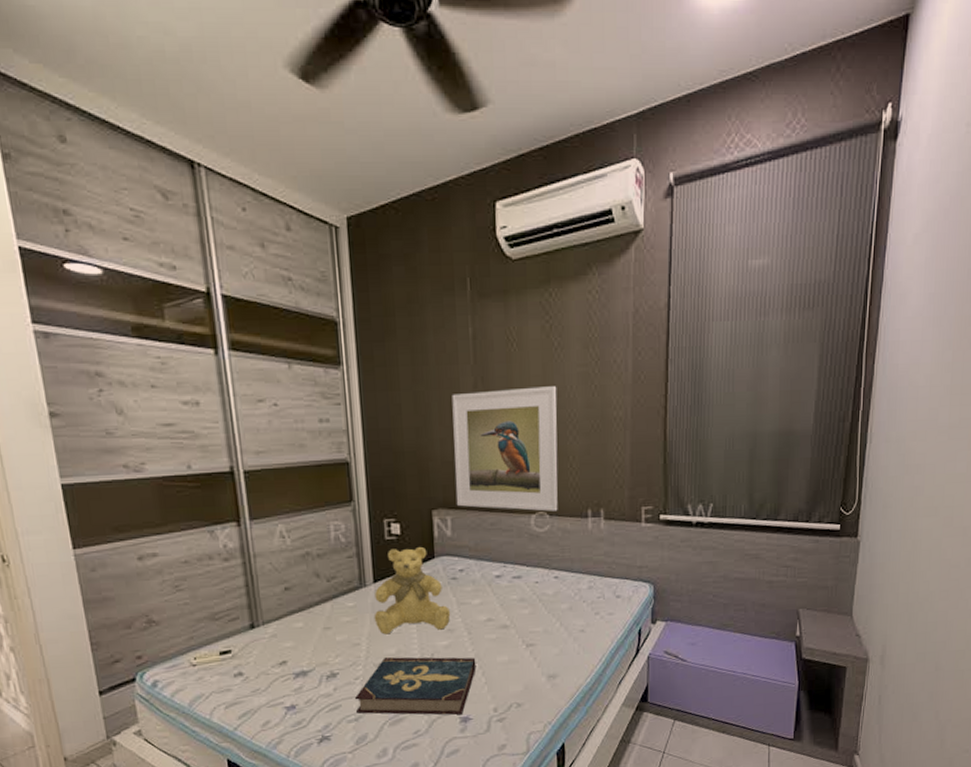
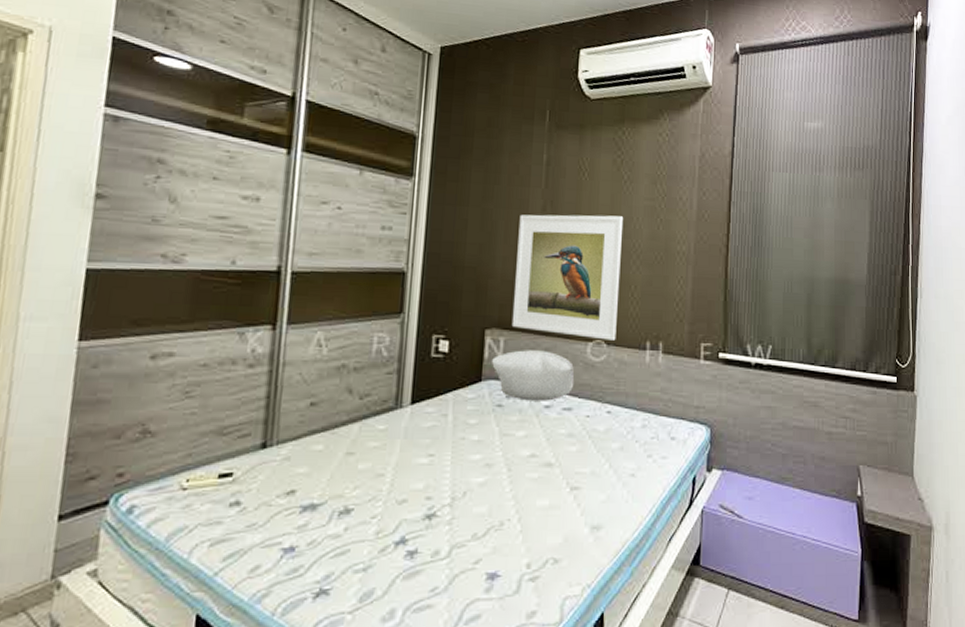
book: present [354,656,477,715] -> none [365,492,513,571]
teddy bear: present [373,546,451,635] -> none [405,367,492,466]
pillow: none [441,525,522,573] -> present [491,350,575,401]

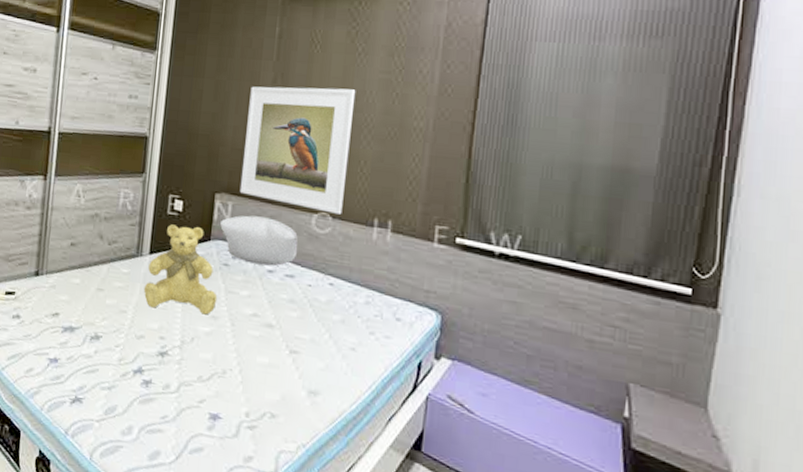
teddy bear: none [405,367,492,466] -> present [143,224,218,315]

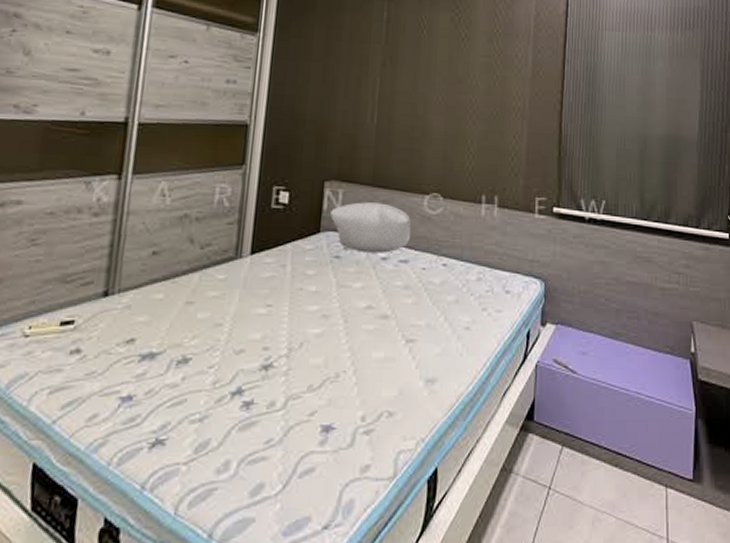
teddy bear: present [143,224,218,315] -> none [243,218,329,316]
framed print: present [239,86,356,215] -> none [350,70,461,194]

